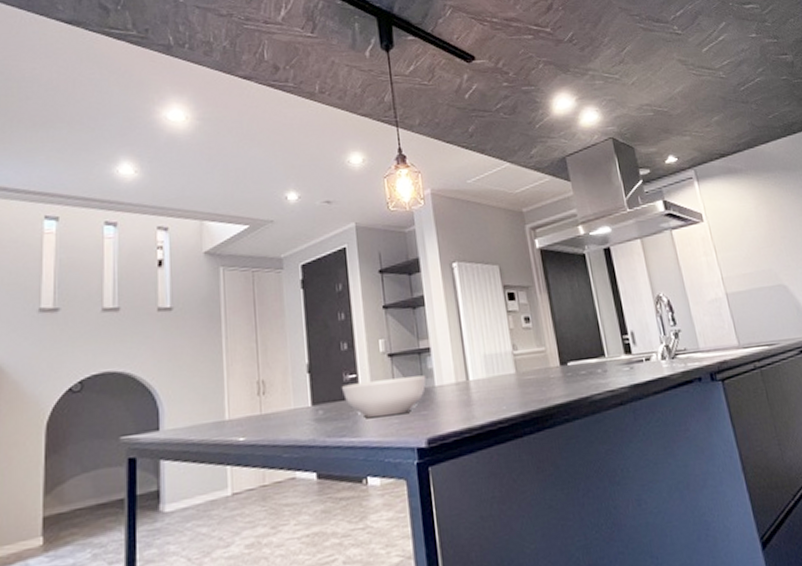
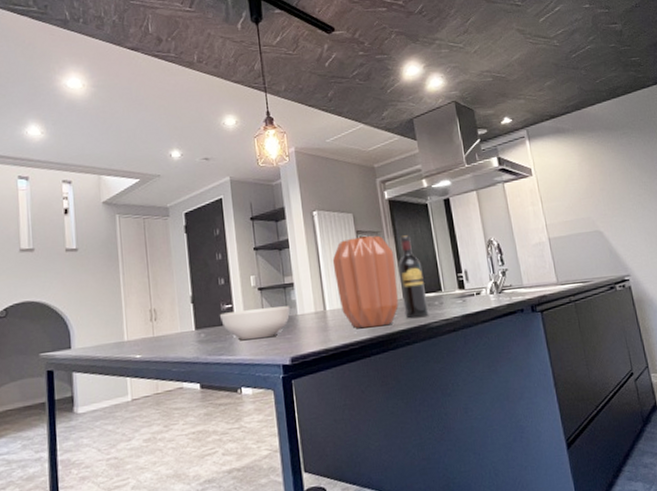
vase: none [475,291,555,403] -> present [332,235,399,329]
wine bottle: none [552,290,591,389] -> present [397,235,429,318]

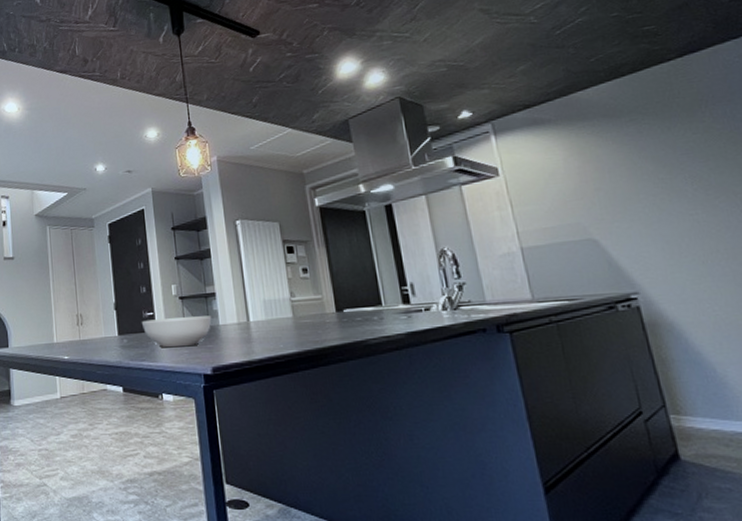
vase: present [332,235,399,329] -> none [256,245,331,342]
wine bottle: present [397,235,429,318] -> none [329,244,367,334]

